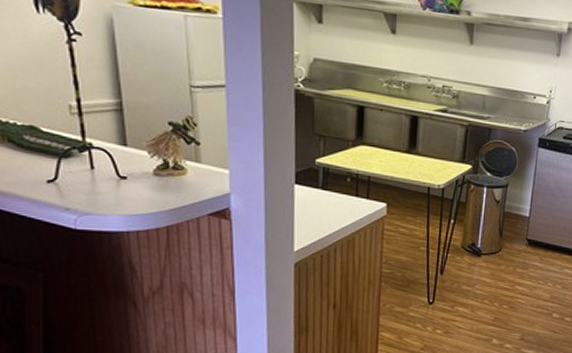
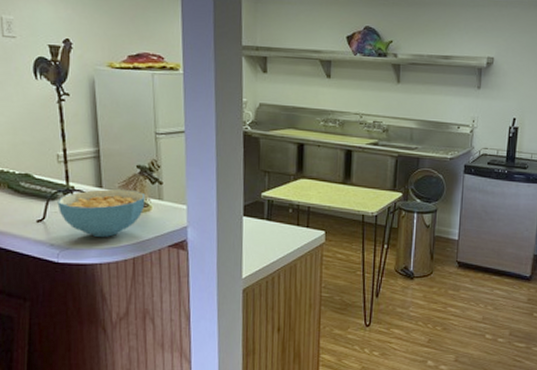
cereal bowl: none [72,147,180,202] -> present [57,189,146,237]

